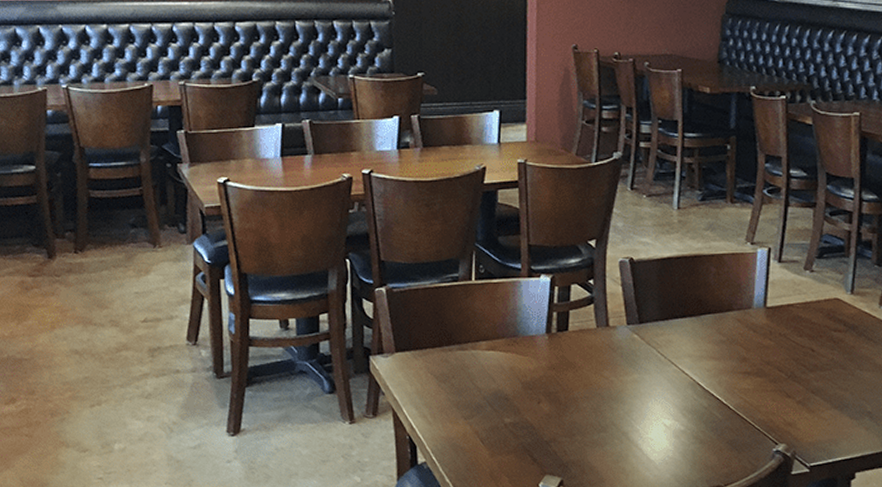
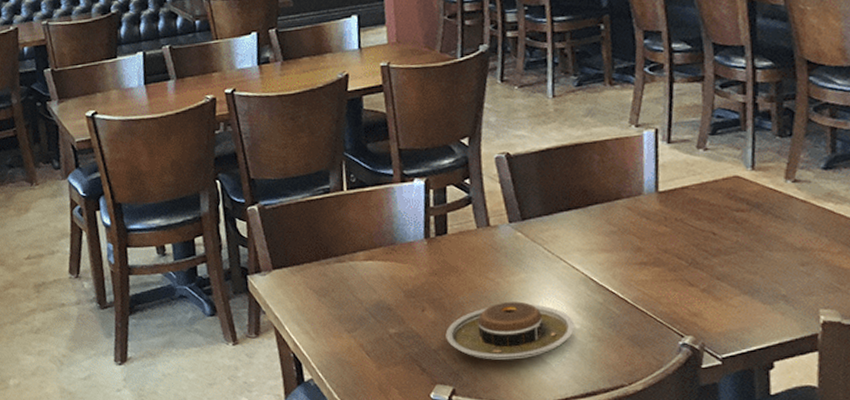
plate: none [558,400,680,456] -> present [445,301,575,361]

